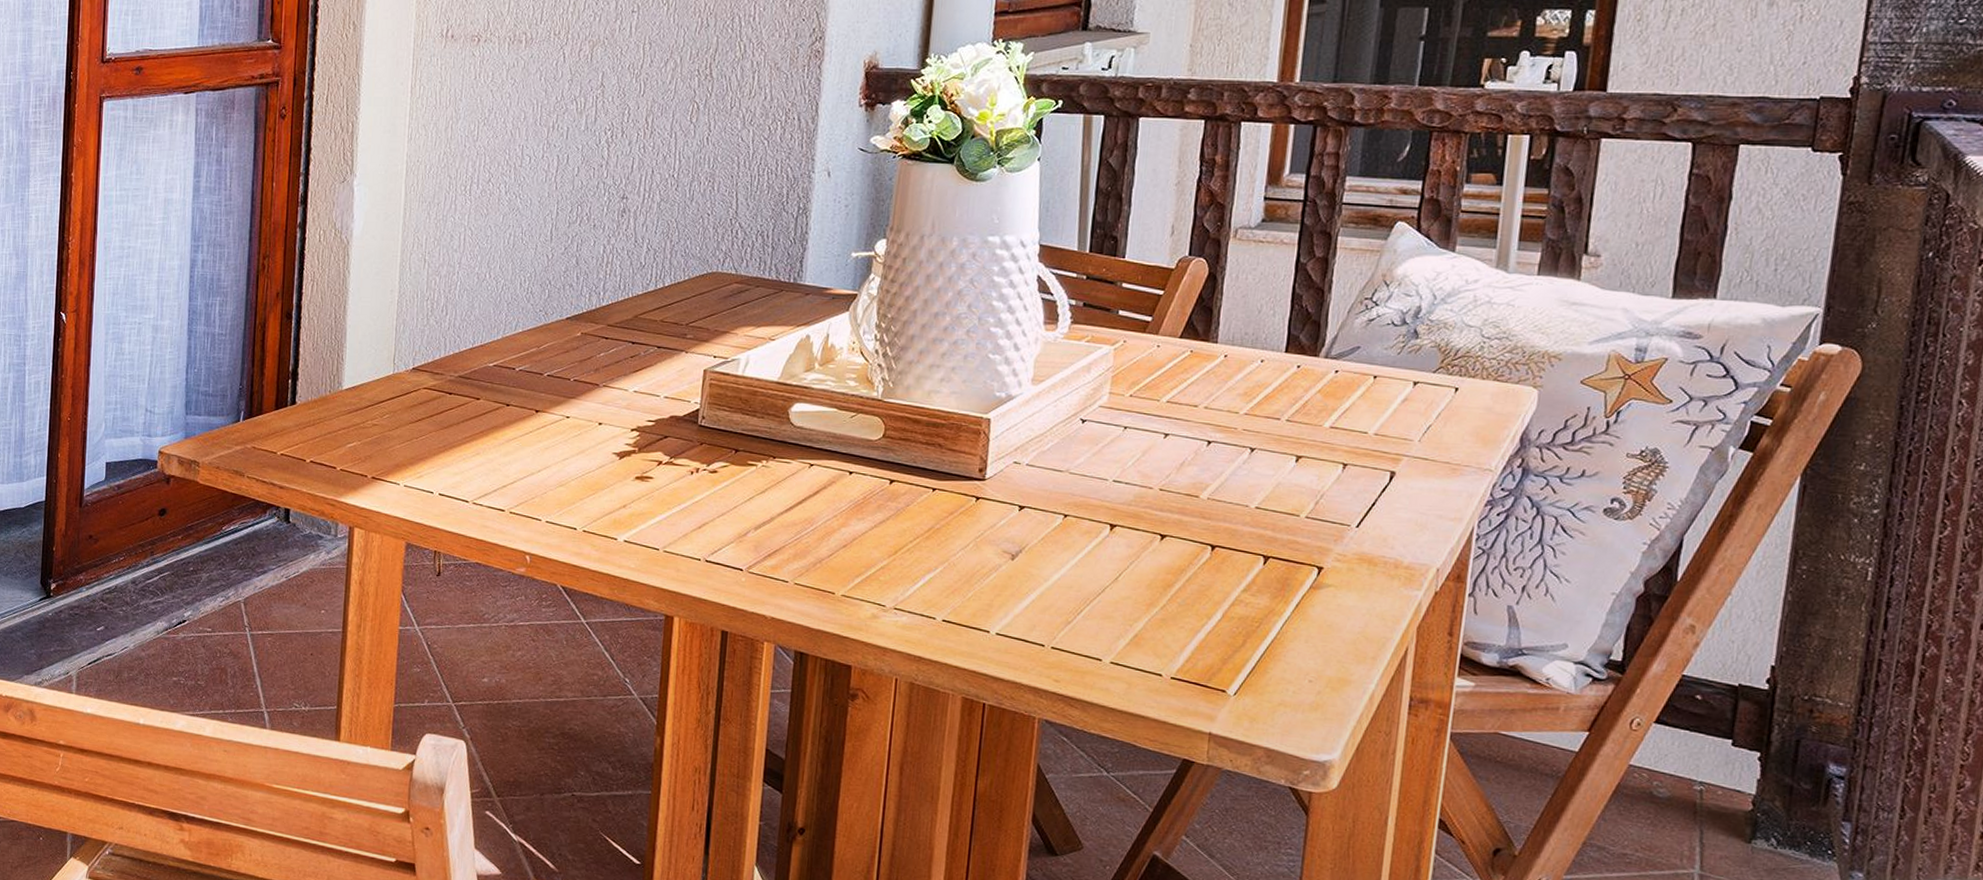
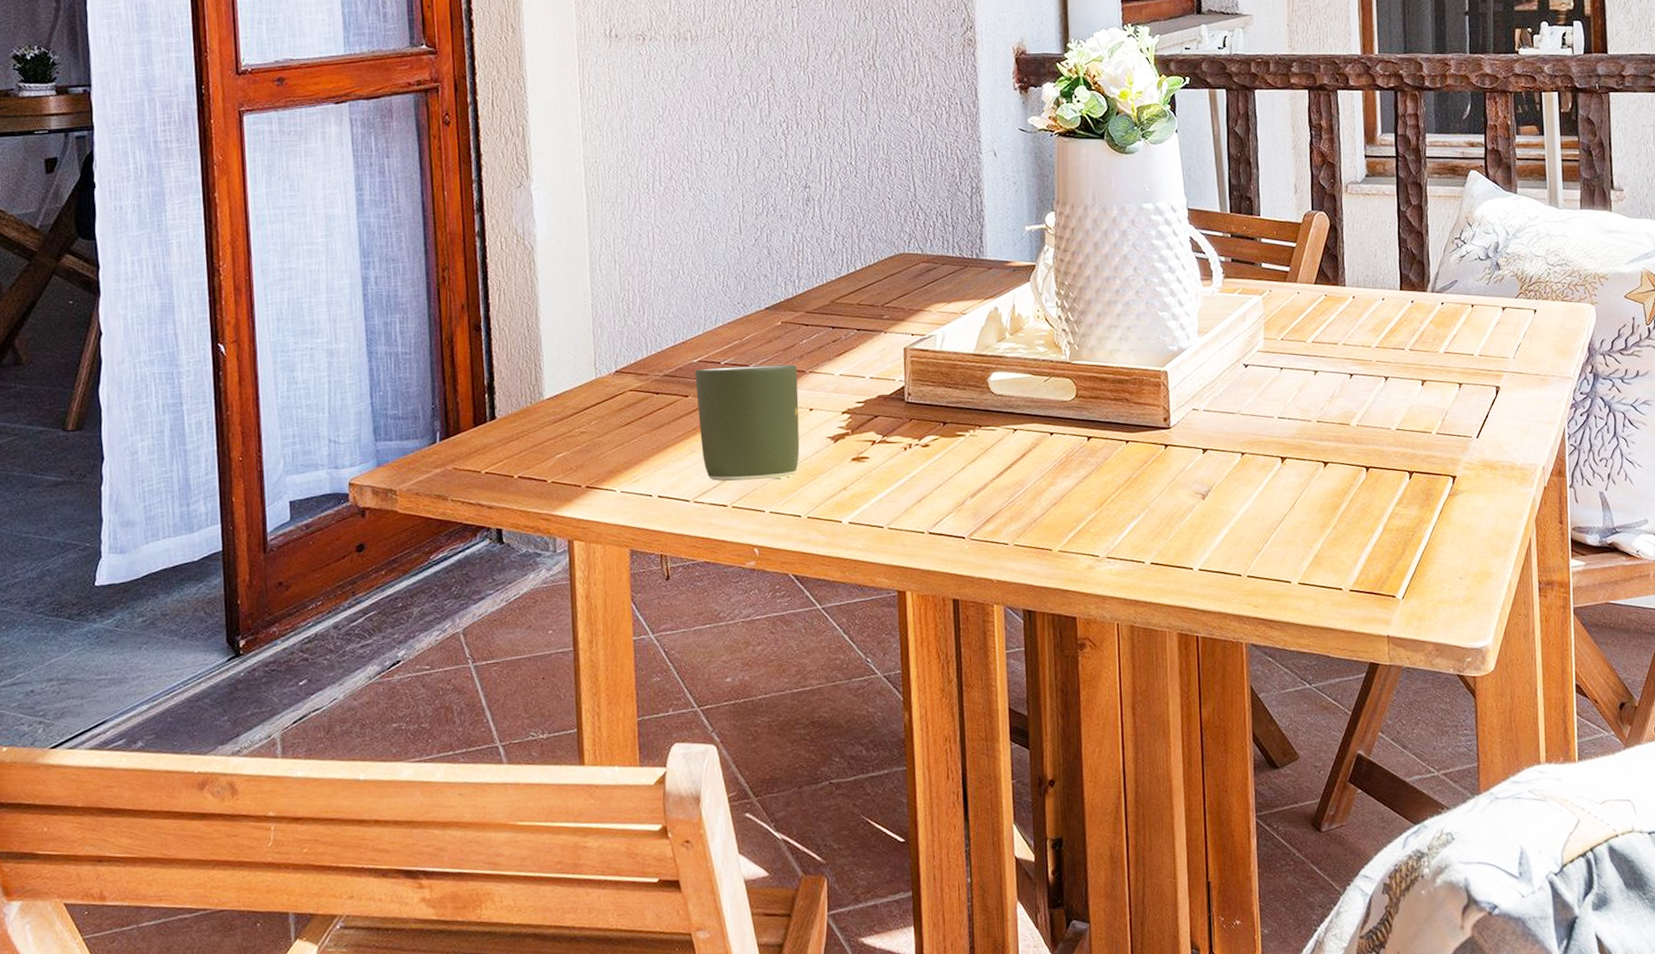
mug: none [486,373,591,490] -> present [695,364,800,482]

